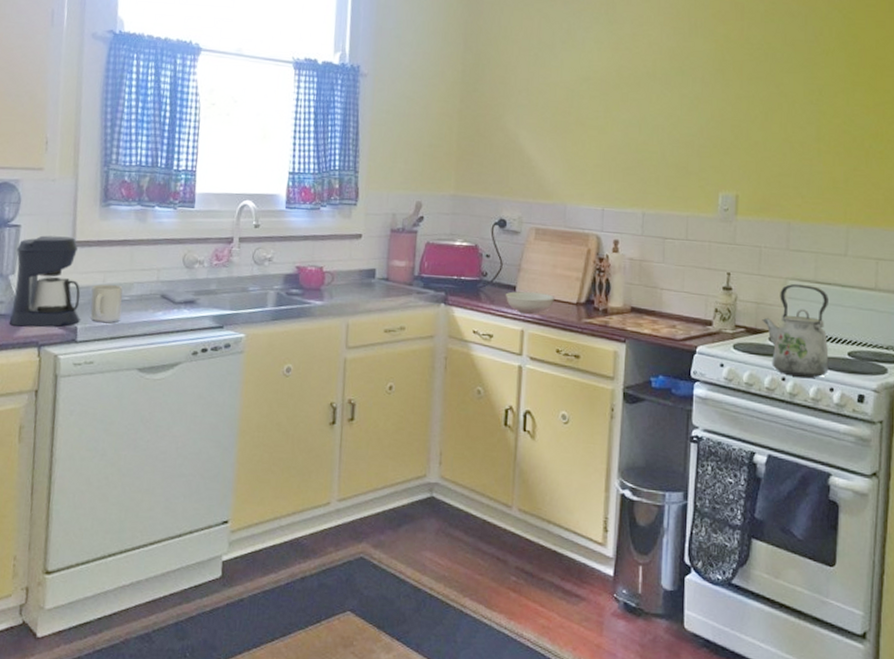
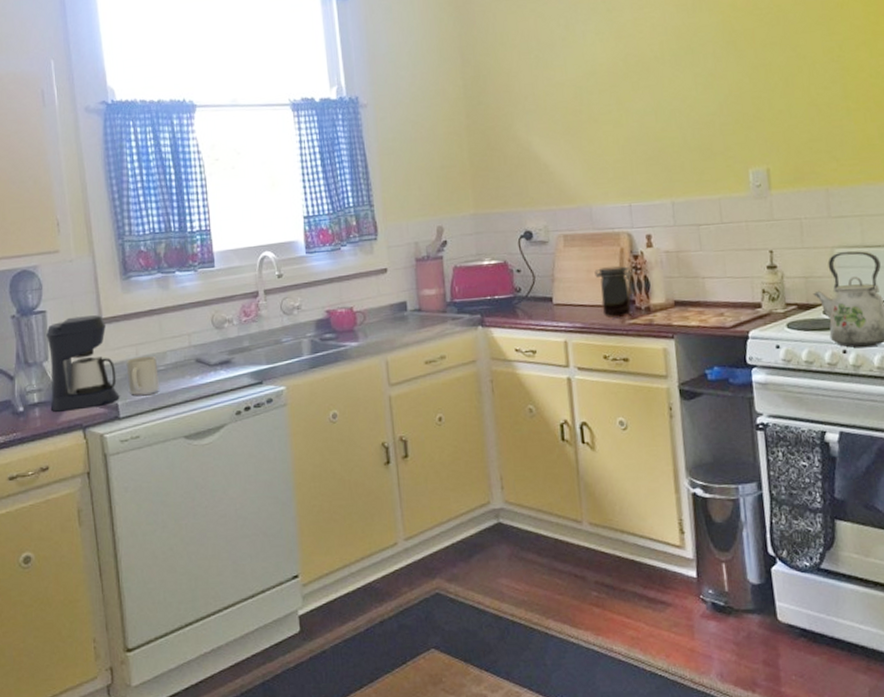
bowl: present [505,291,556,315] -> none [542,300,595,325]
jar: none [560,264,595,315] -> present [594,265,632,318]

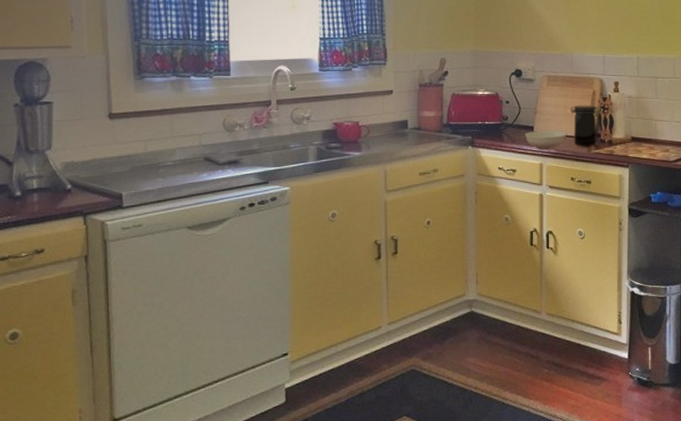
coffee maker: present [46,315,120,413] -> none [51,110,125,199]
mug: present [126,355,160,397] -> none [133,151,167,188]
bowl: none [542,300,595,325] -> present [524,131,568,150]

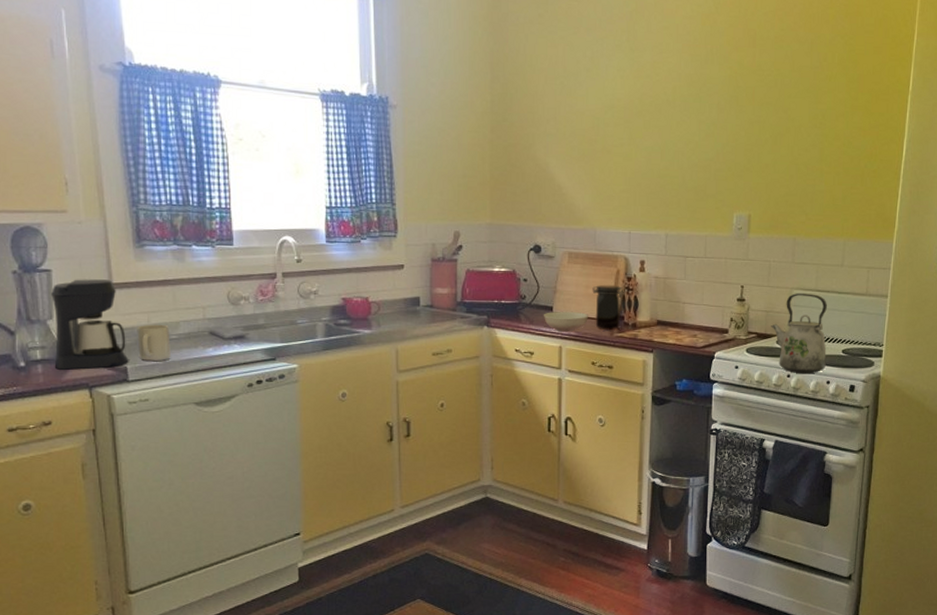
coffee maker: none [51,110,125,199] -> present [51,279,129,371]
mug: none [133,151,167,188] -> present [137,324,172,362]

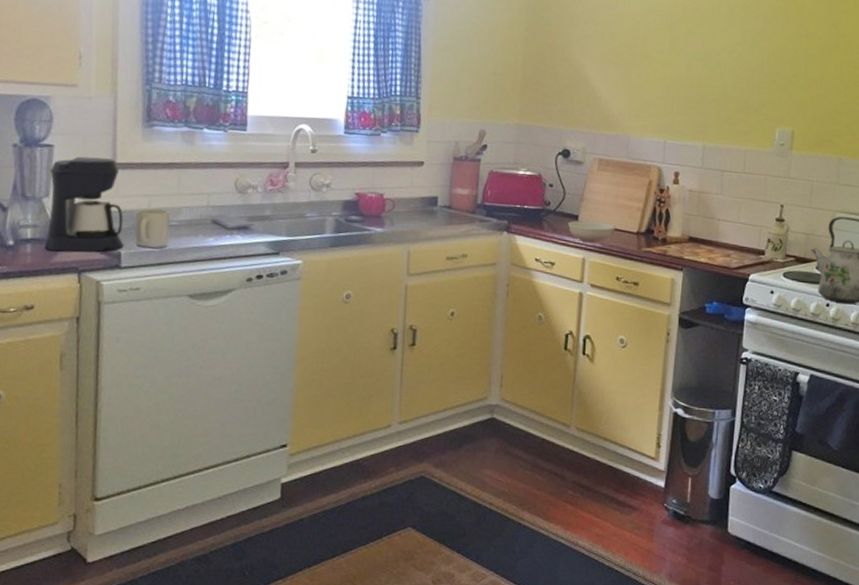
jar: present [592,284,624,330] -> none [621,194,655,244]

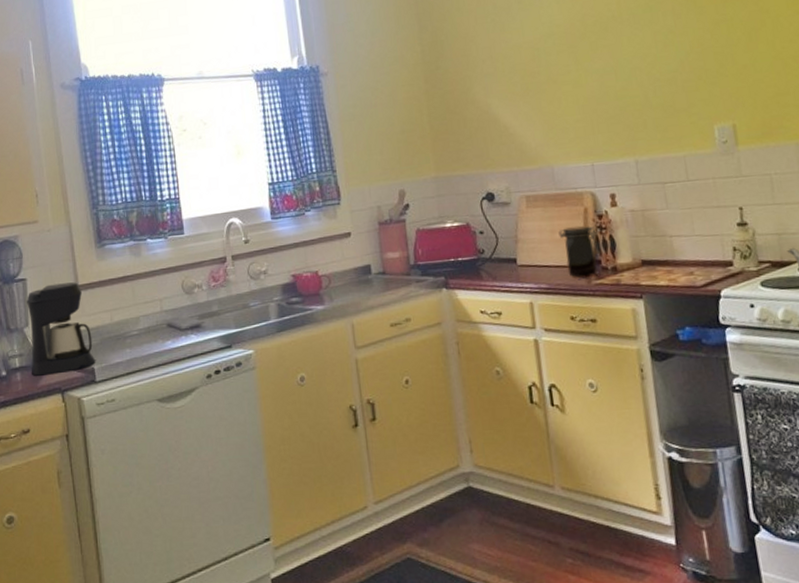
mug: present [134,208,170,249] -> none [101,321,134,361]
bowl: present [567,220,617,244] -> none [506,261,560,286]
jar: none [621,194,655,244] -> present [558,225,598,278]

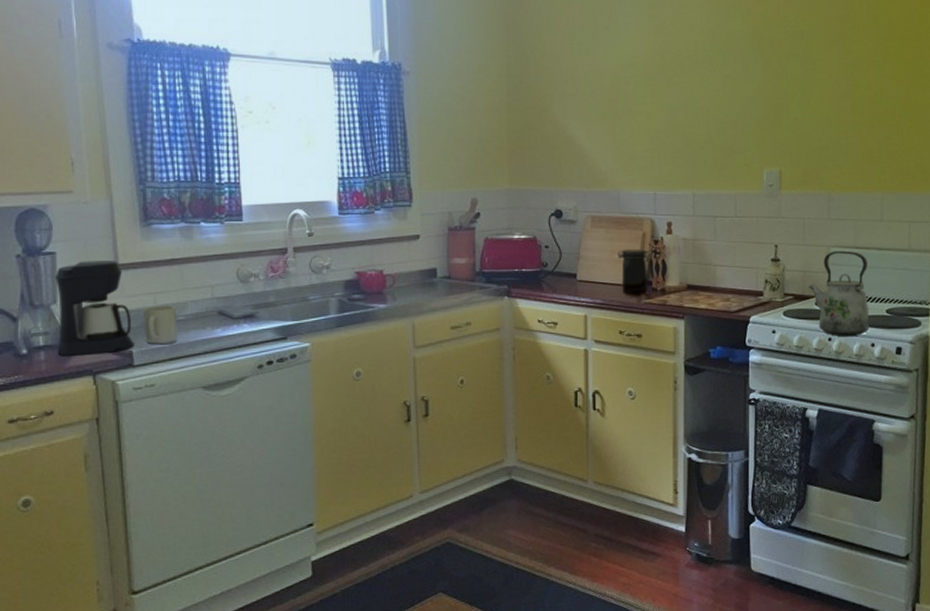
mug: none [101,321,134,361] -> present [143,305,179,345]

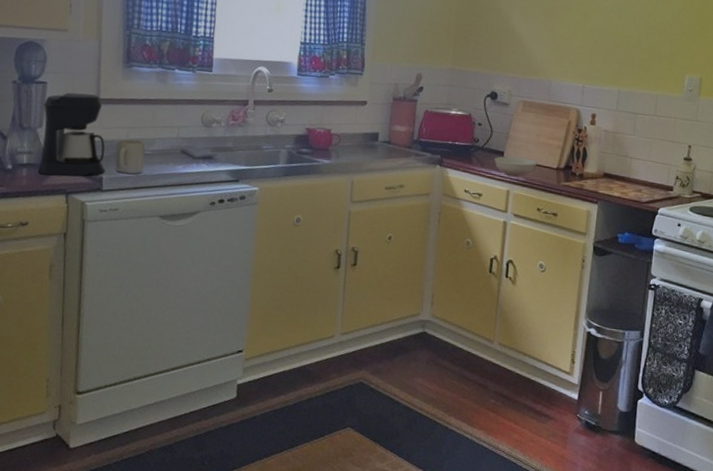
bowl: none [566,279,615,300] -> present [494,156,538,178]
jar: present [617,248,651,296] -> none [543,134,574,179]

